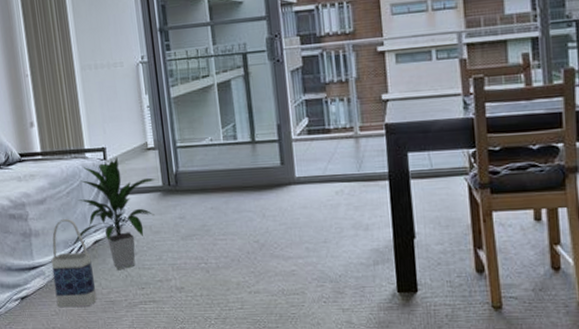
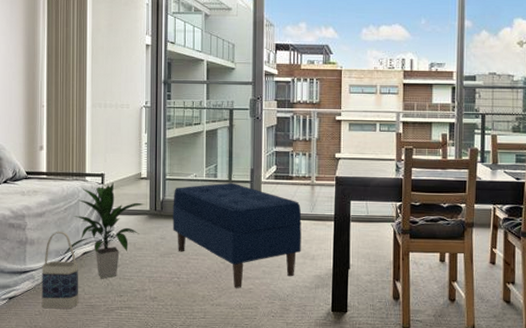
bench: none [188,143,351,271] -> present [172,182,302,288]

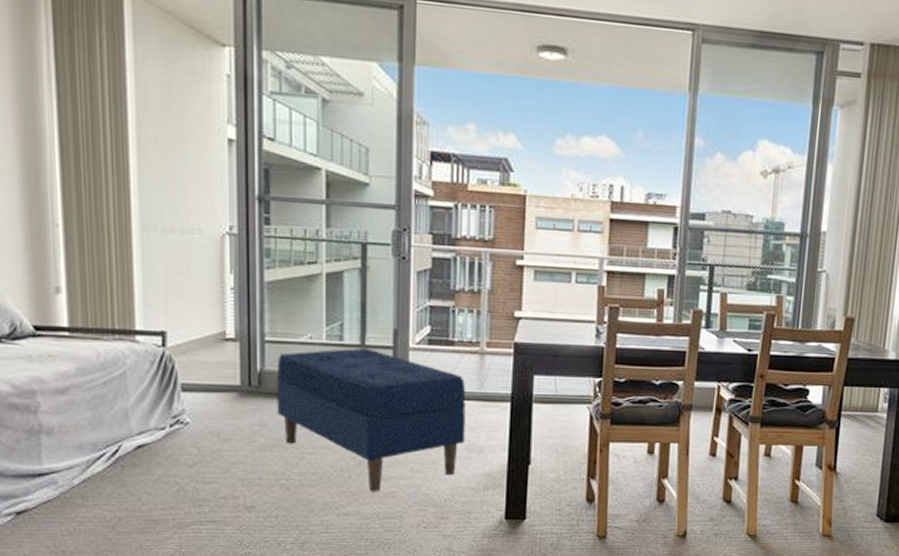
bag: present [41,231,79,309] -> none [68,414,133,525]
indoor plant: present [63,183,144,279] -> none [104,345,232,483]

